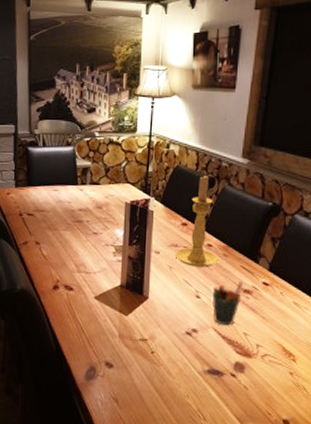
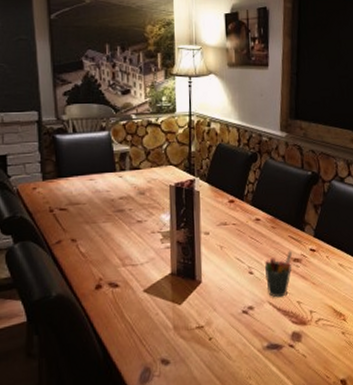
candle holder: present [174,175,219,267] -> none [224,150,268,243]

